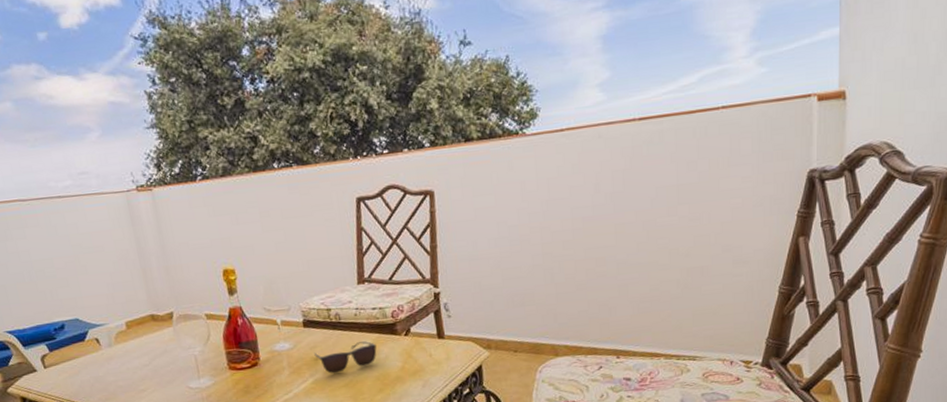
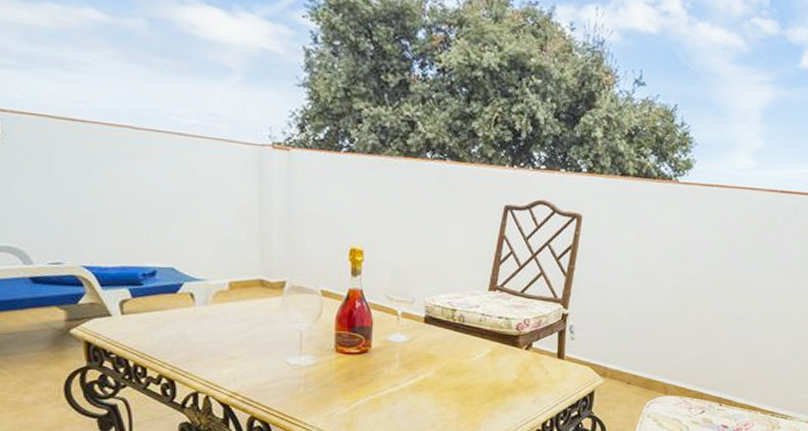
sunglasses: present [314,341,377,374] -> none [430,348,495,375]

